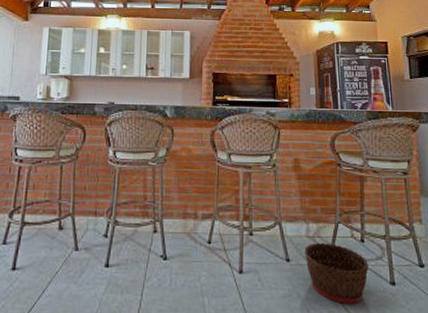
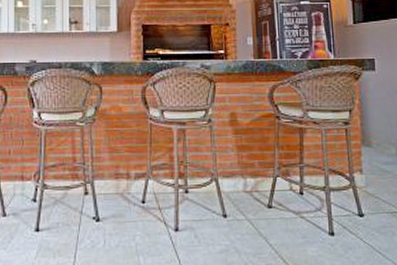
basket: present [304,243,369,304] -> none [242,197,307,256]

